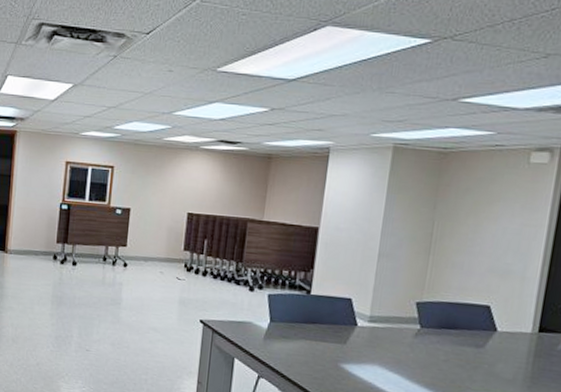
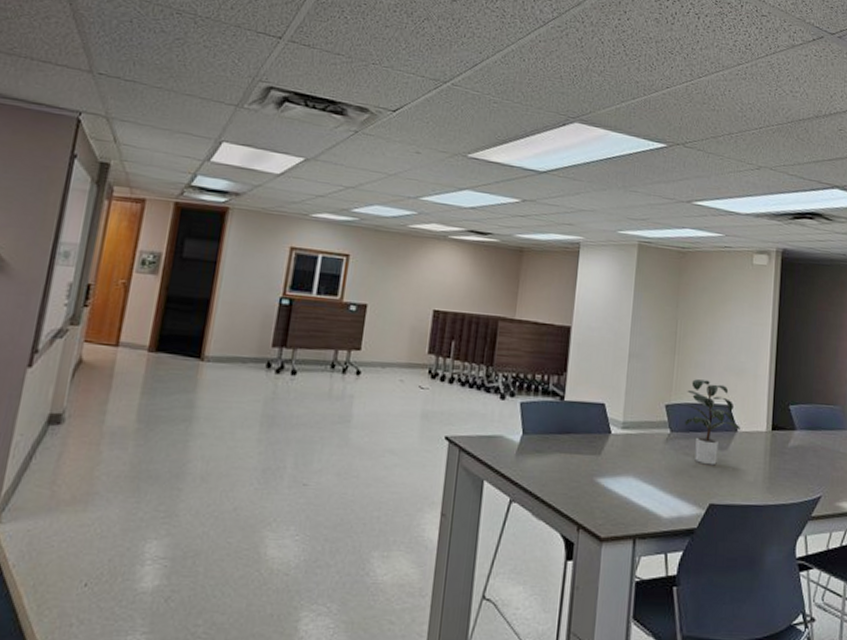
potted plant: none [436,279,501,362] -> present [684,379,740,466]

